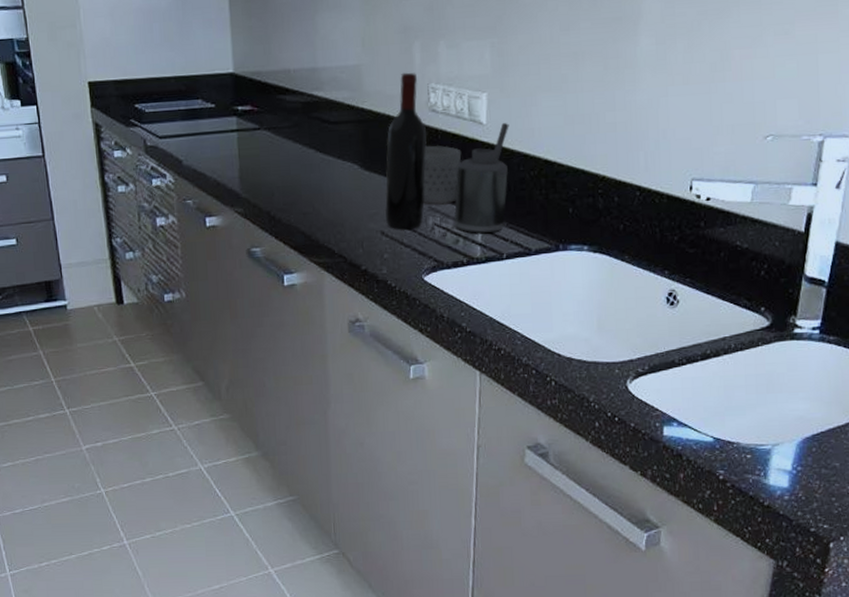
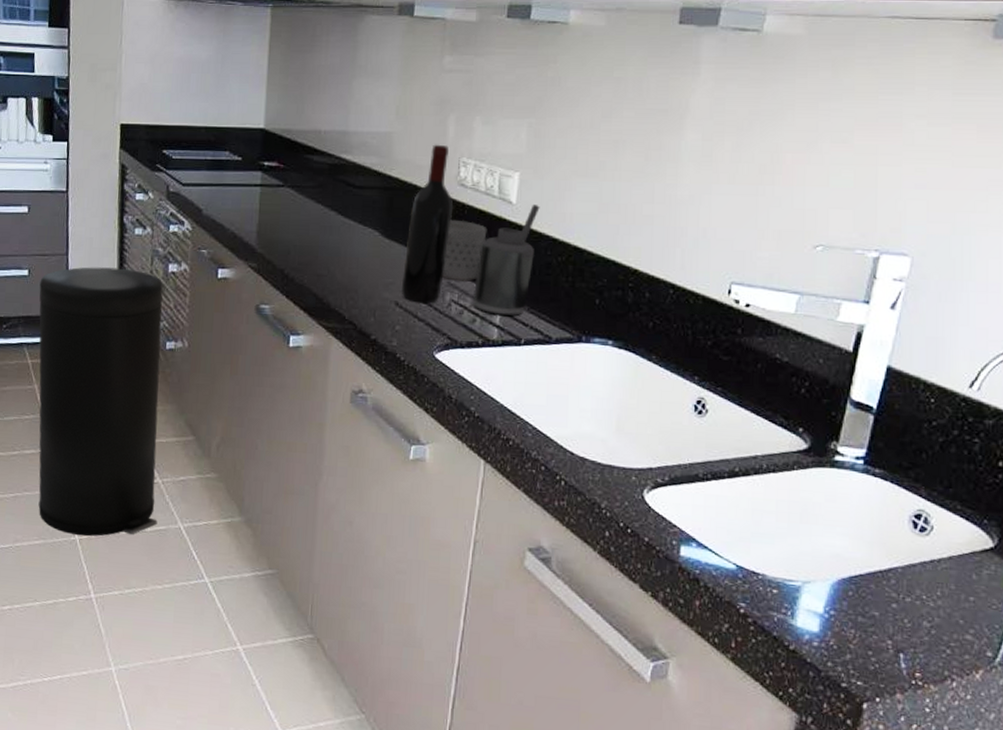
pedal bin: none [29,227,179,488] -> present [38,267,163,536]

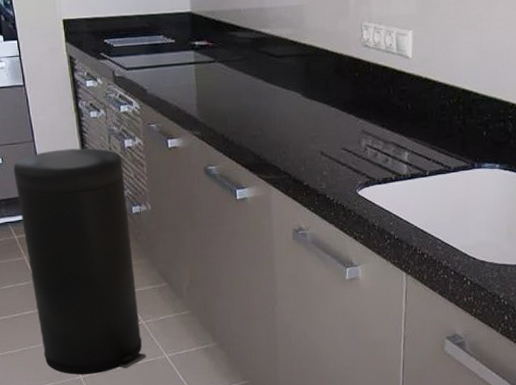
wine bottle: present [401,144,453,303] -> none [323,12,360,150]
mug: present [442,219,487,280] -> none [357,76,391,128]
soap dispenser: present [472,205,540,317] -> none [384,57,432,154]

